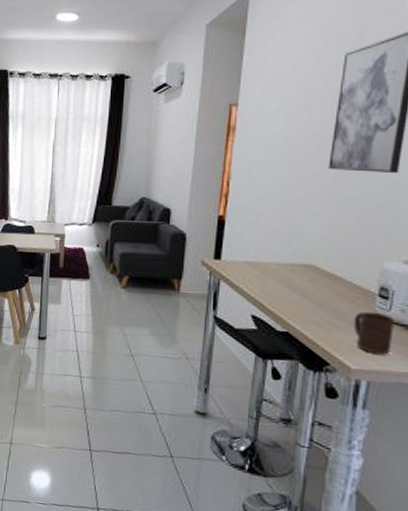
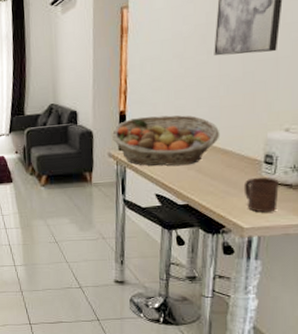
fruit basket: none [208,225,330,287] -> present [112,115,220,166]

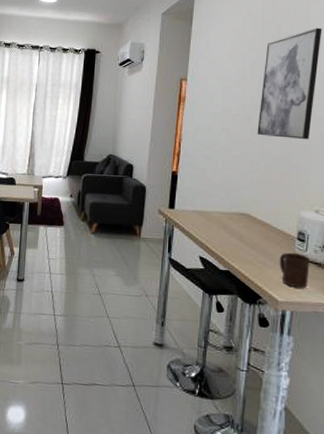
fruit basket: present [112,115,220,166] -> none [164,179,260,232]

